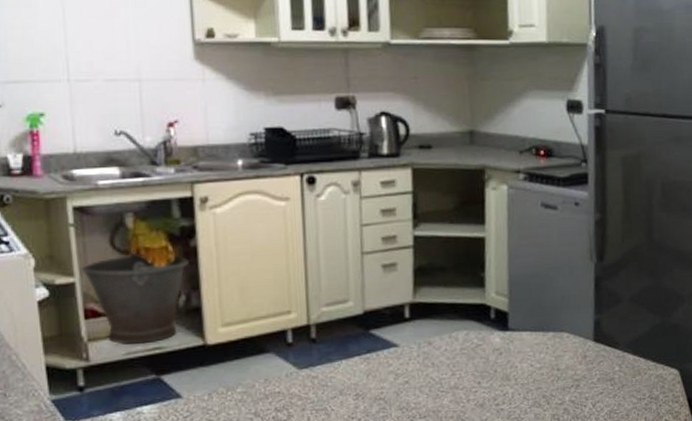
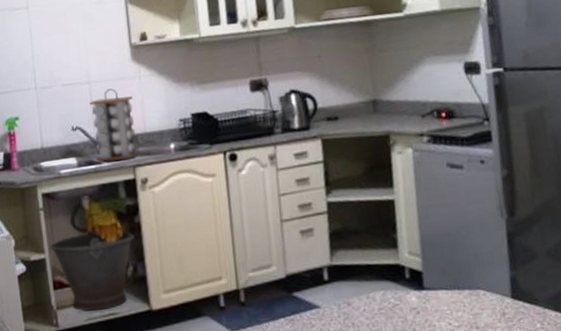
spice rack: none [139,90,199,176] -> present [90,88,139,162]

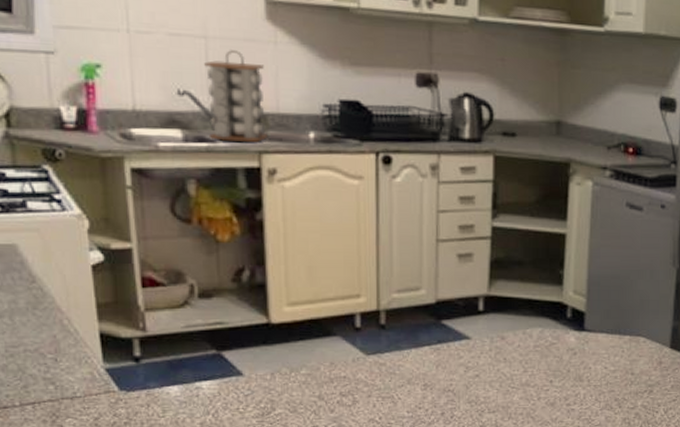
bucket: present [49,225,134,312] -> none [138,216,254,318]

